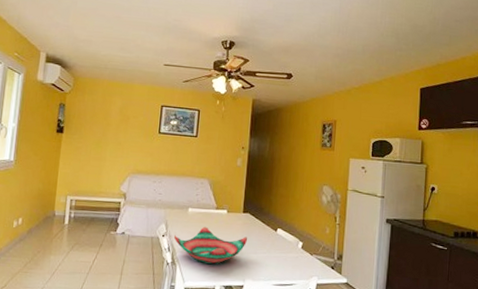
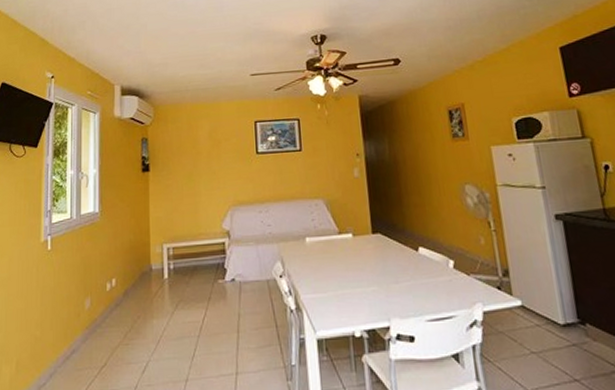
decorative bowl: present [173,226,248,265] -> none [293,257,385,305]

